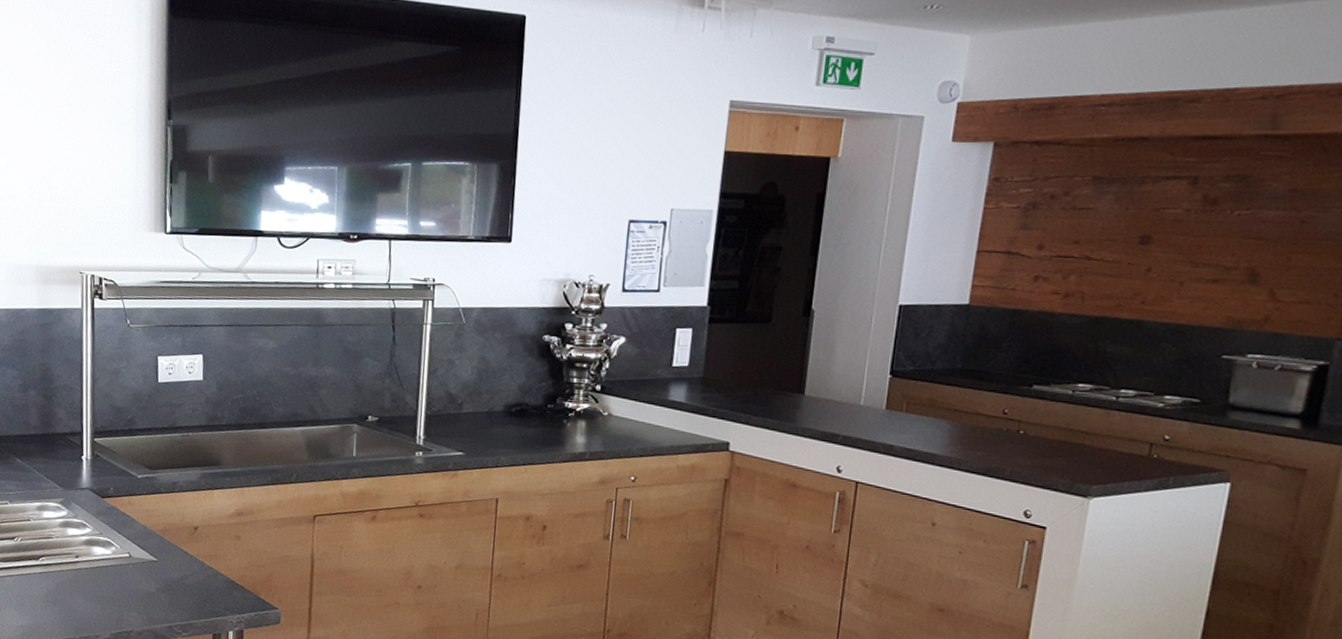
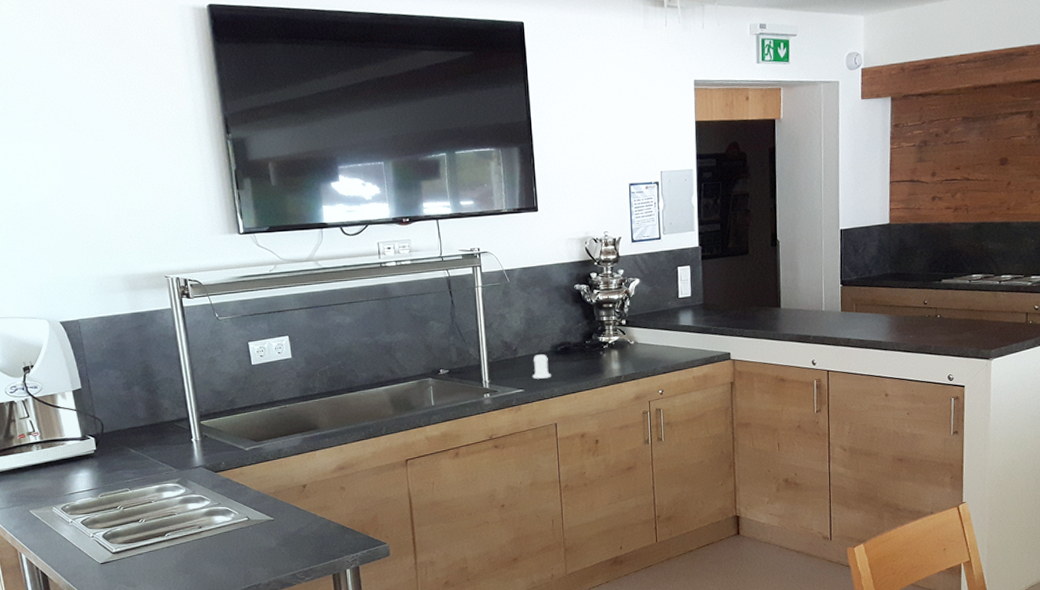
salt shaker: none [477,413,500,443] -> present [532,354,551,379]

